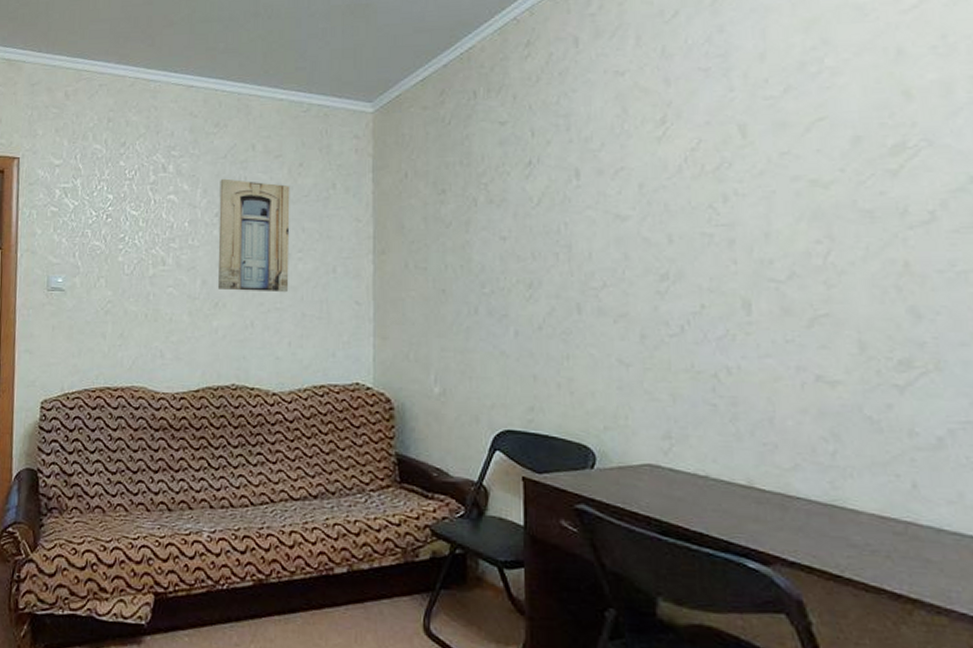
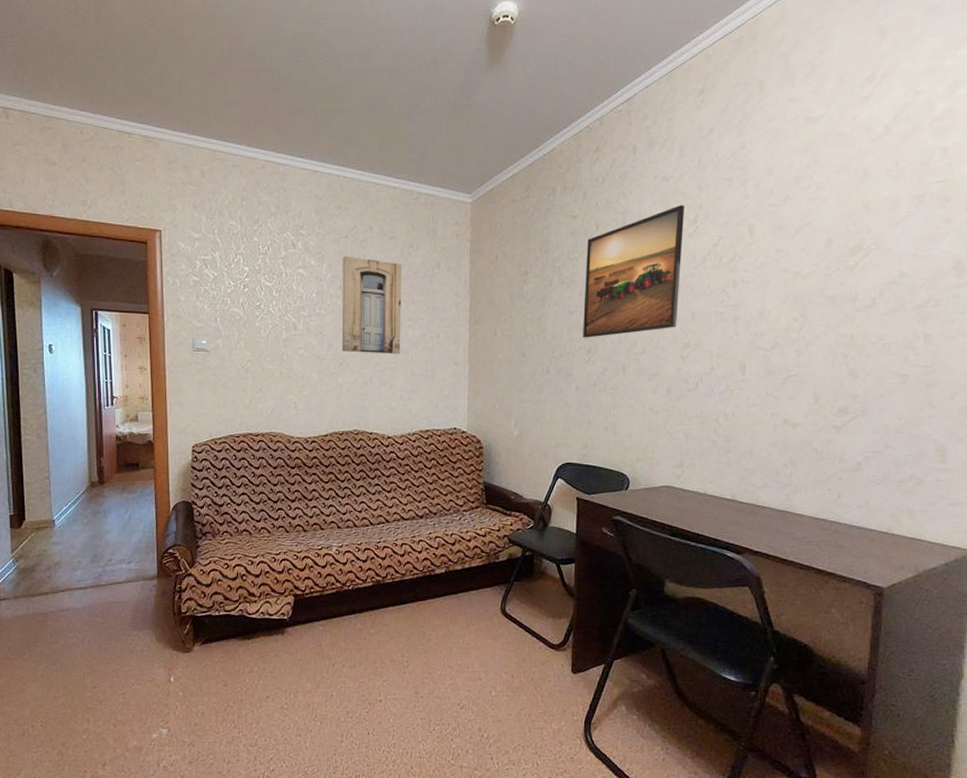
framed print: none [520,102,649,269] -> present [583,204,685,338]

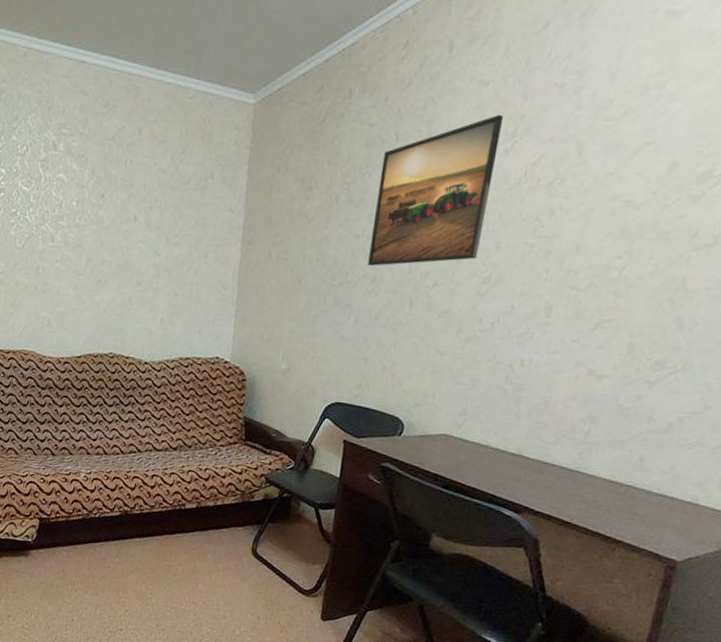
wall art: present [341,256,402,355] -> none [102,160,172,274]

